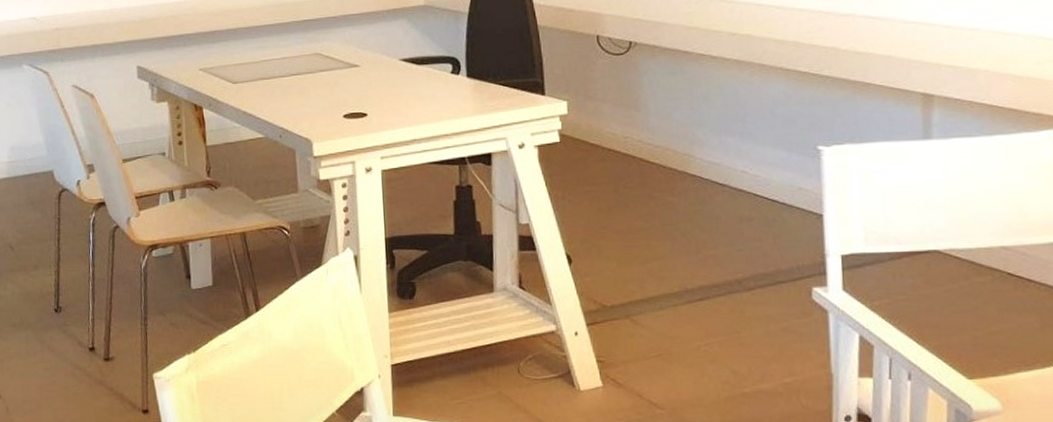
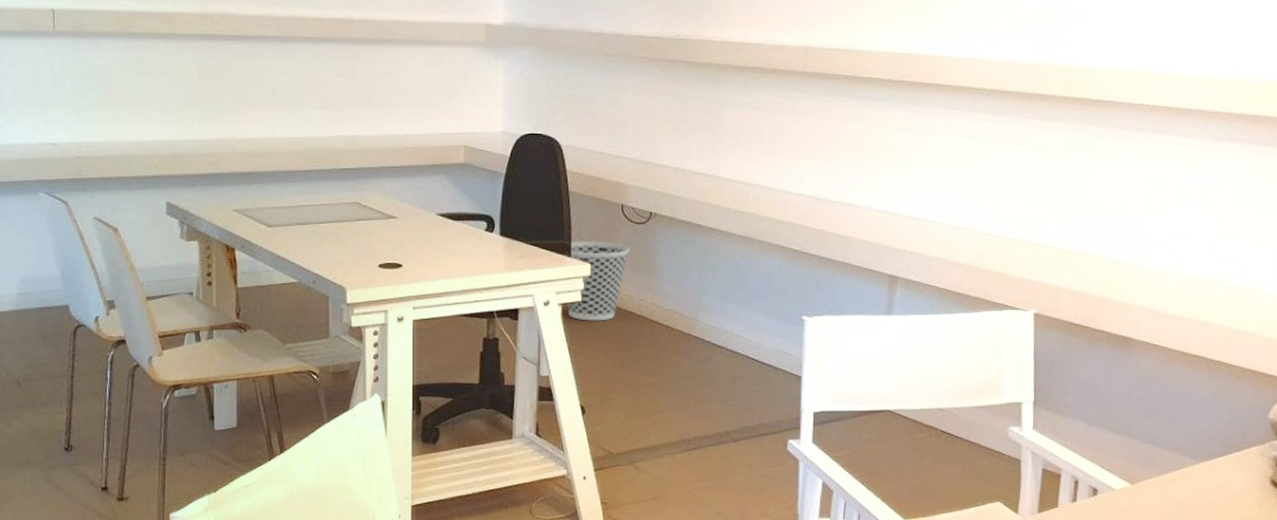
wastebasket: none [543,76,609,163] -> present [566,241,630,321]

